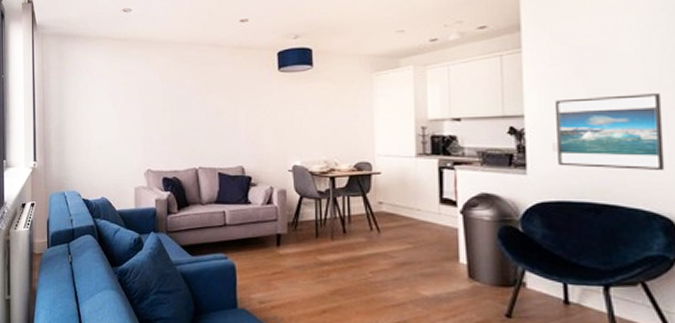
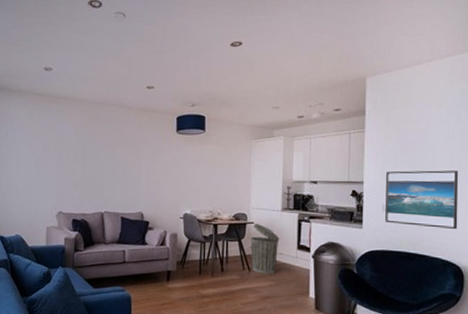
trash can: none [378,173,416,235] -> present [250,223,280,274]

